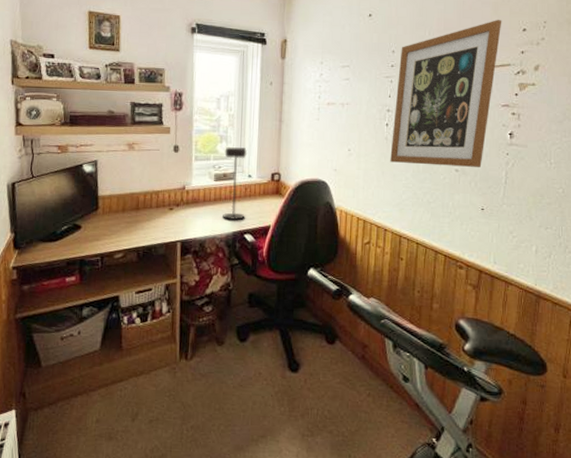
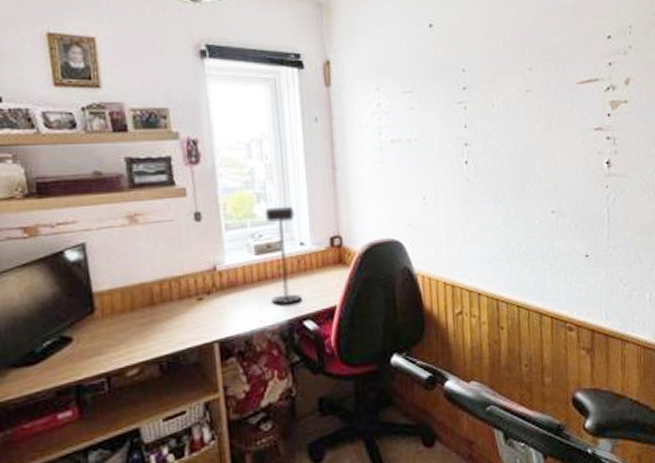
wall art: present [390,20,502,167] -> none [472,26,584,209]

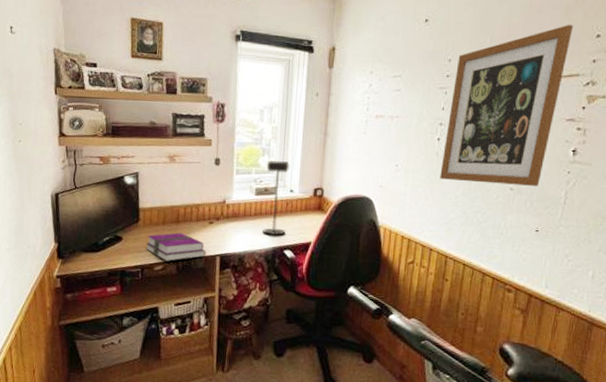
hardback book: none [108,319,198,361] -> present [145,233,206,261]
wall art: none [472,26,584,209] -> present [440,25,574,186]

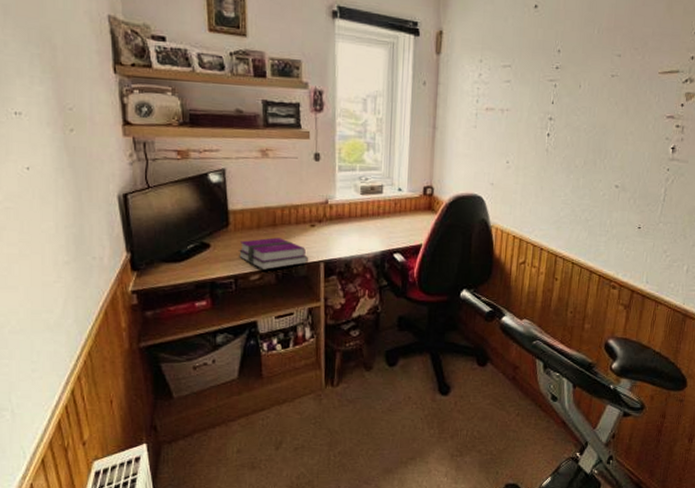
desk lamp: present [263,160,290,236] -> none [370,155,398,239]
wall art: present [440,25,574,186] -> none [550,19,675,183]

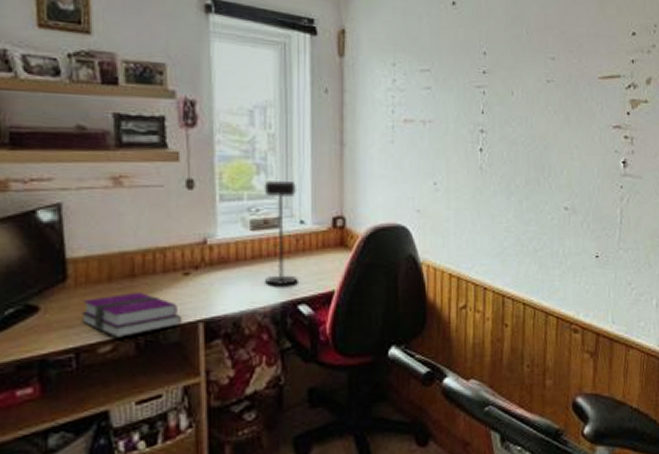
desk lamp: none [370,155,398,239] -> present [264,180,298,287]

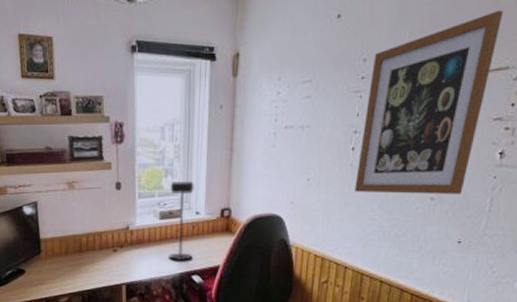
hardback book: present [80,292,181,337] -> none [49,263,111,293]
wall art: none [486,19,609,204] -> present [355,11,504,194]

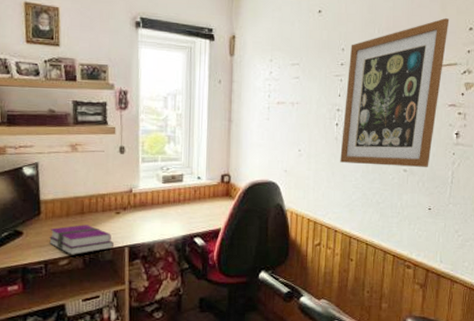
hardback book: none [49,263,111,293] -> present [48,224,114,255]
desk lamp: present [169,181,195,261] -> none [172,147,197,224]

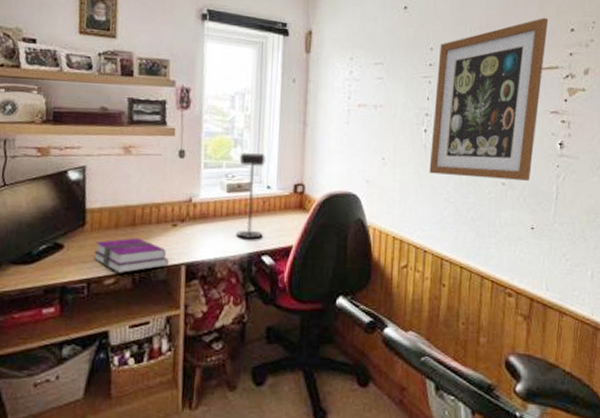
desk lamp: none [172,147,197,224] -> present [236,152,267,240]

